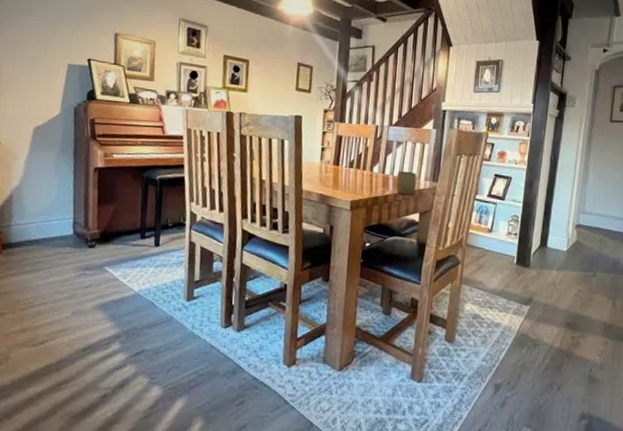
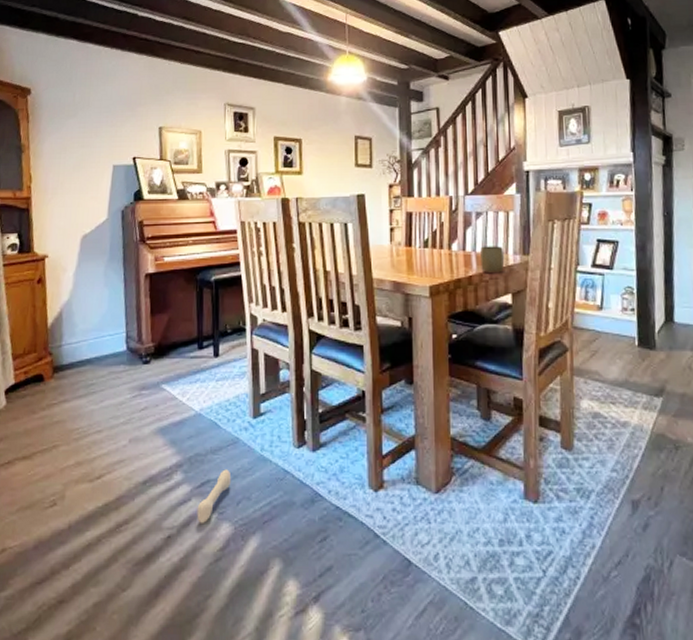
dog toy: none [130,342,164,387] -> present [197,469,232,524]

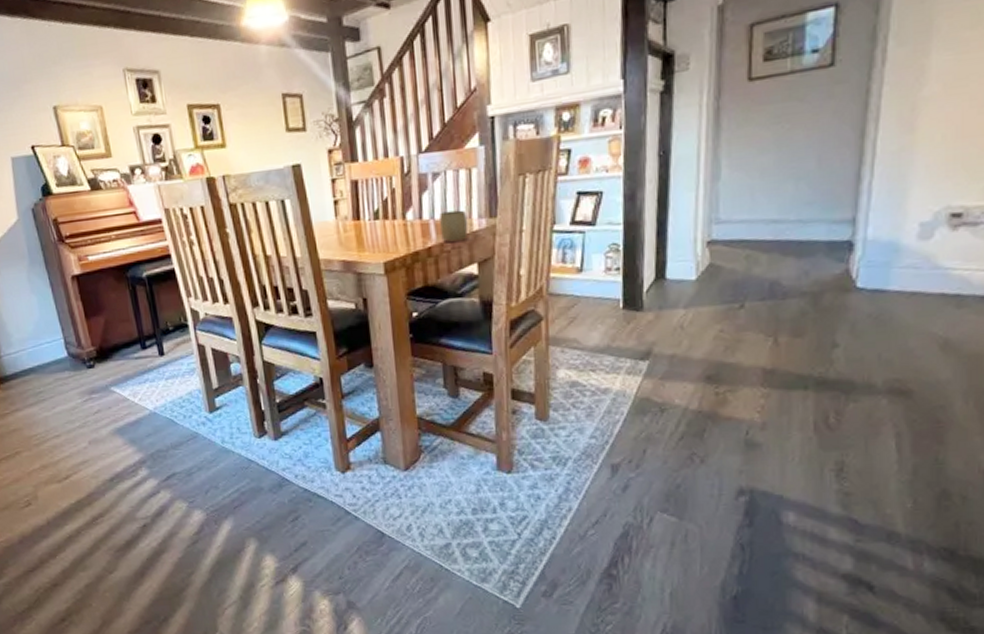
dog toy: present [197,469,232,524] -> none [167,462,197,513]

